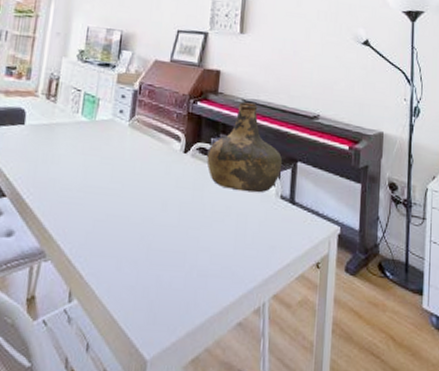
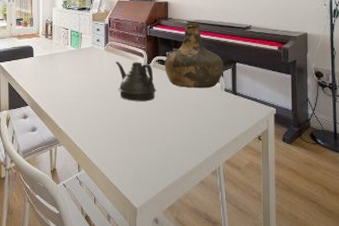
teapot: none [140,143,193,204] -> present [115,61,156,101]

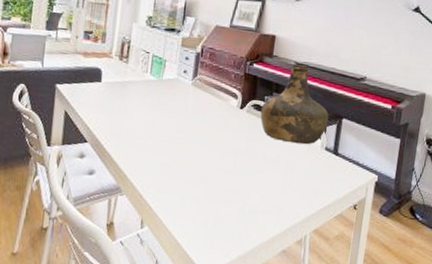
teapot: present [115,61,156,101] -> none [201,100,247,153]

